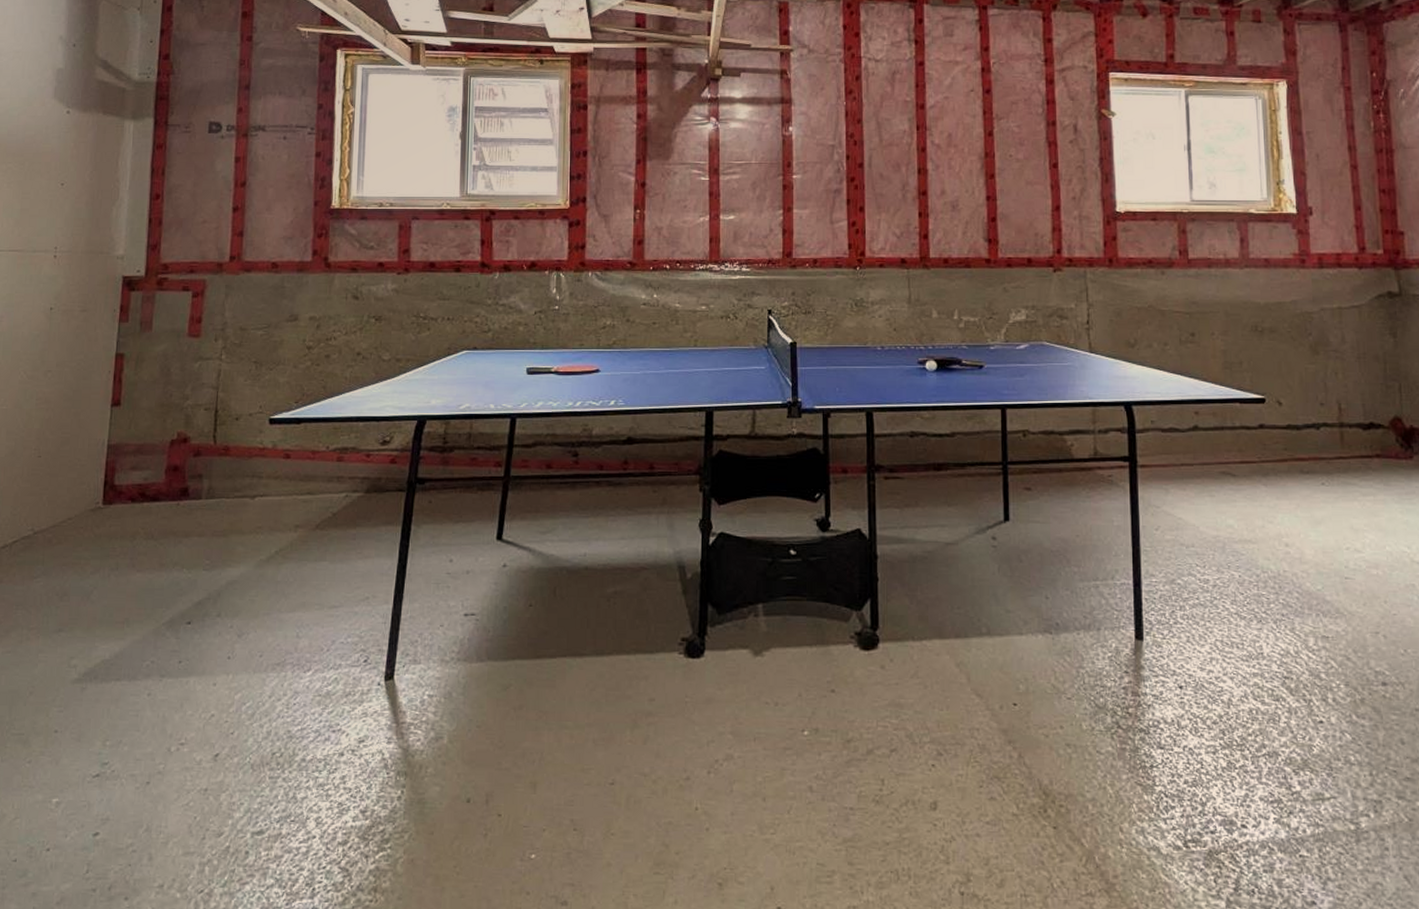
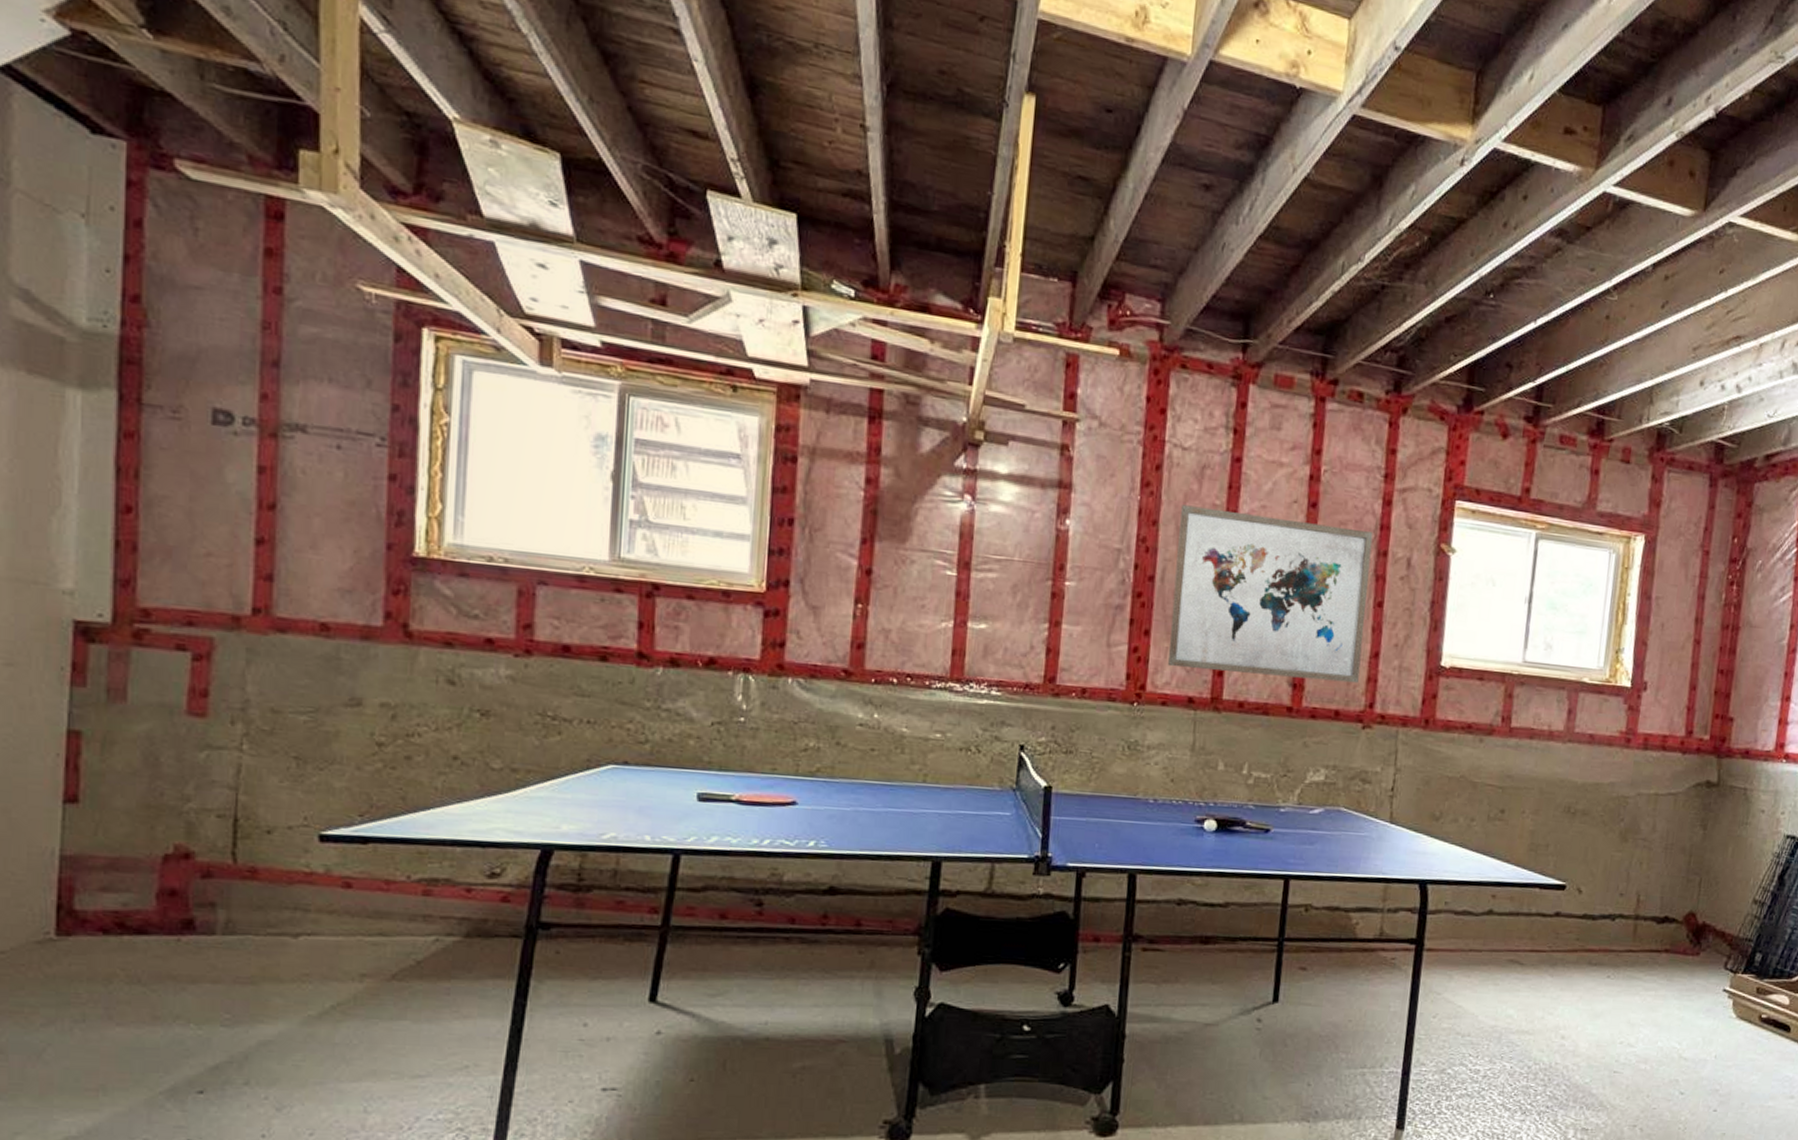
wall art: none [878,104,1045,235] -> present [1167,505,1373,684]

